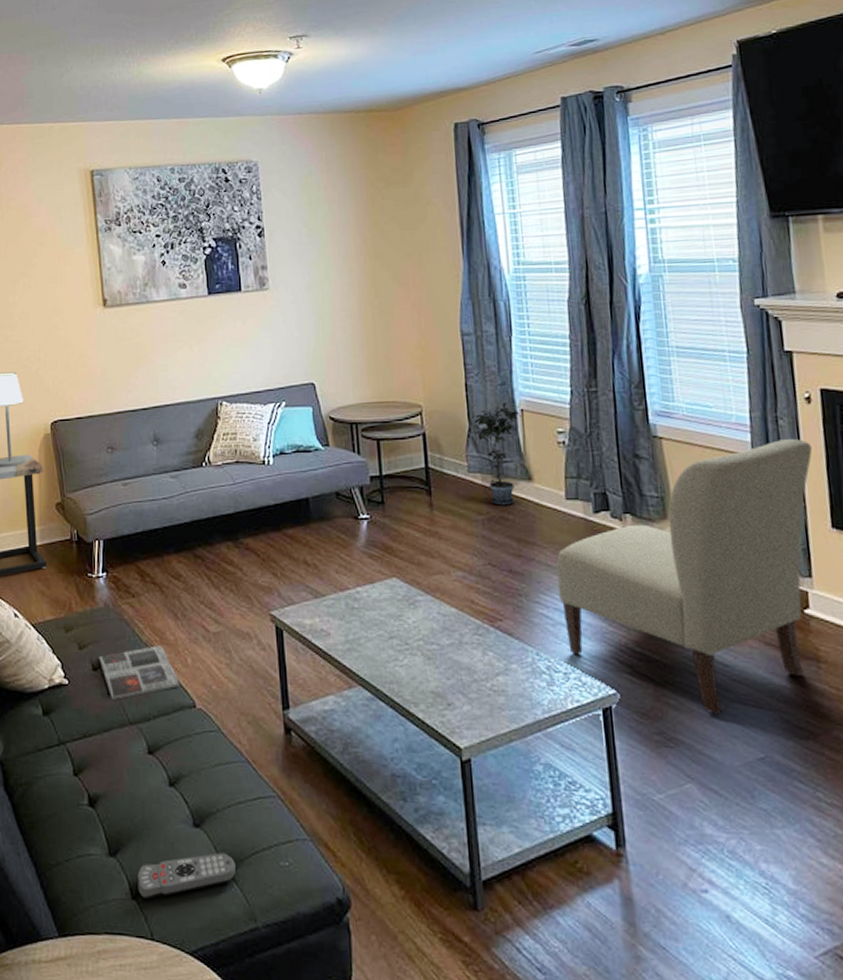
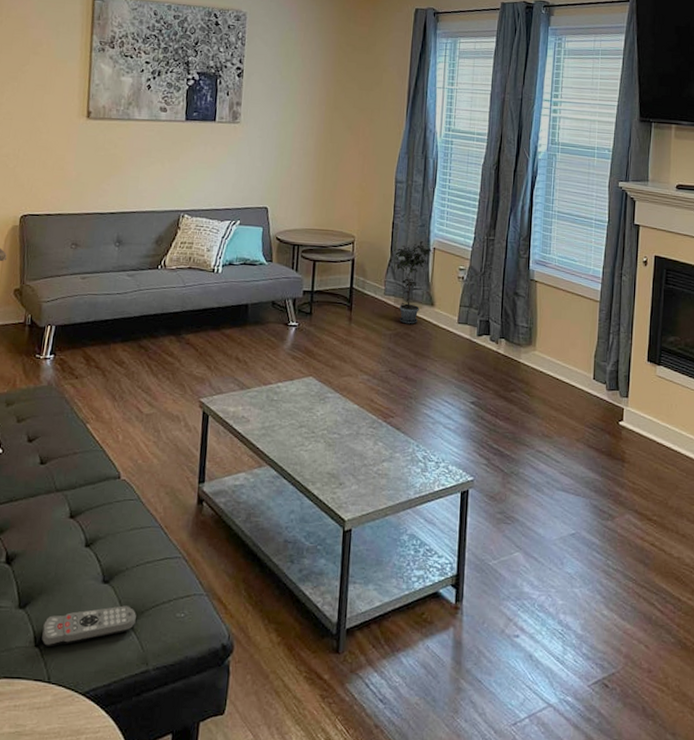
magazine: present [99,645,179,700] -> none [35,422,108,469]
chair: present [556,439,813,715] -> none [440,291,643,500]

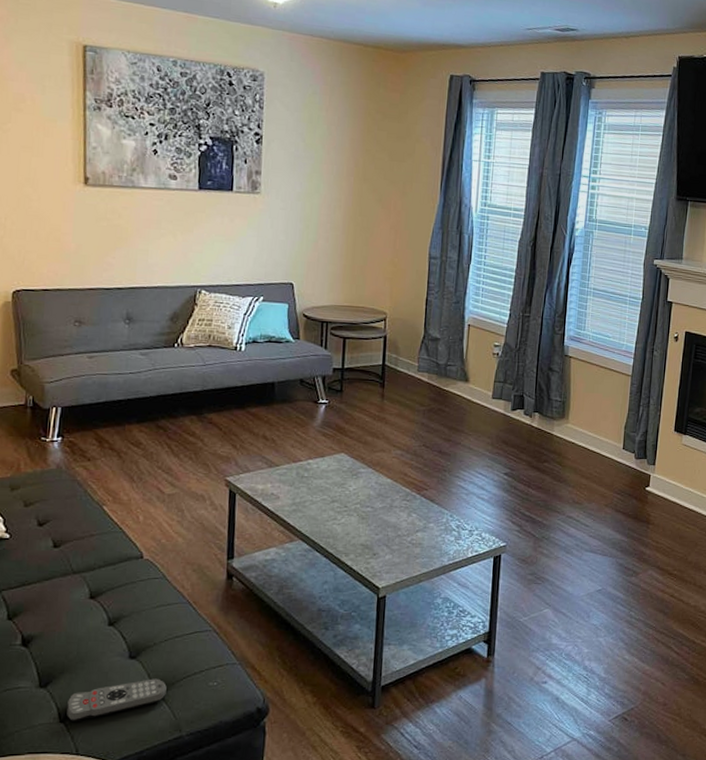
potted plant: present [393,241,434,324] -> none [427,318,468,400]

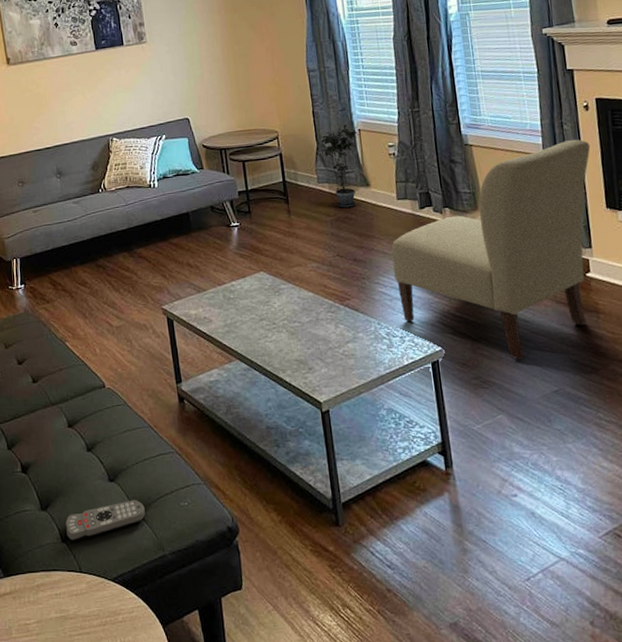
potted plant: none [427,318,468,400] -> present [318,124,360,208]
chair: none [474,366,673,560] -> present [391,139,591,360]

